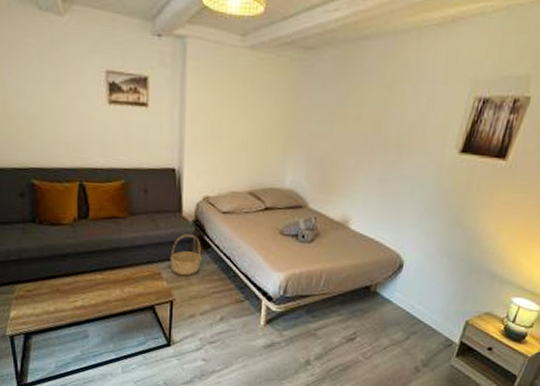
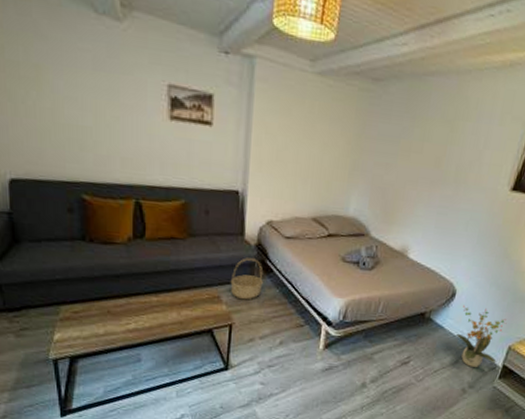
potted plant: none [406,277,463,345] -> present [456,305,507,368]

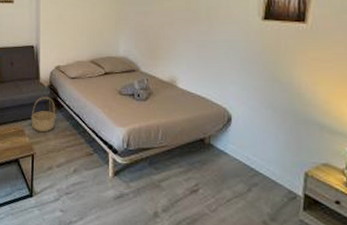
potted plant: present [456,305,507,368] -> none [242,129,295,198]

